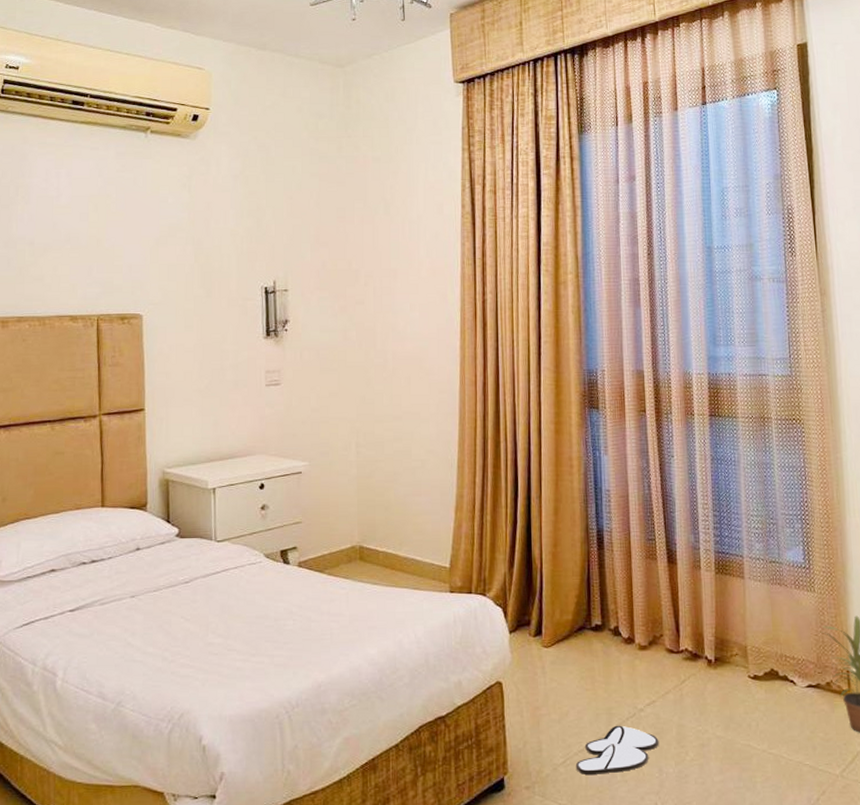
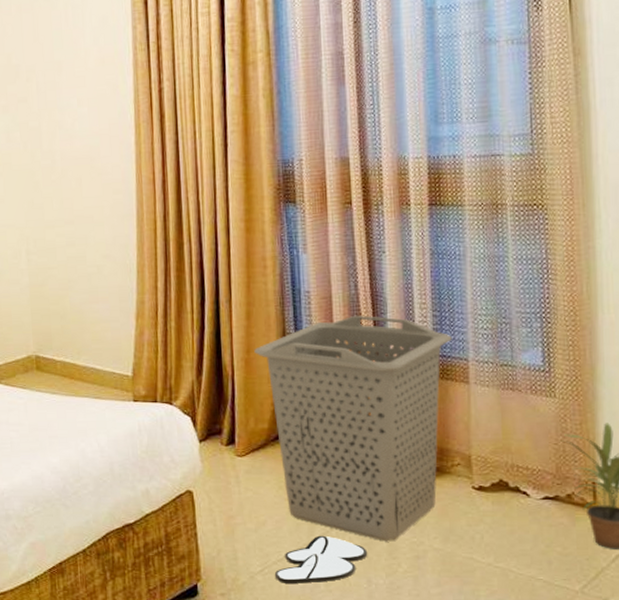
laundry basket: none [561,513,730,729] -> present [254,315,452,541]

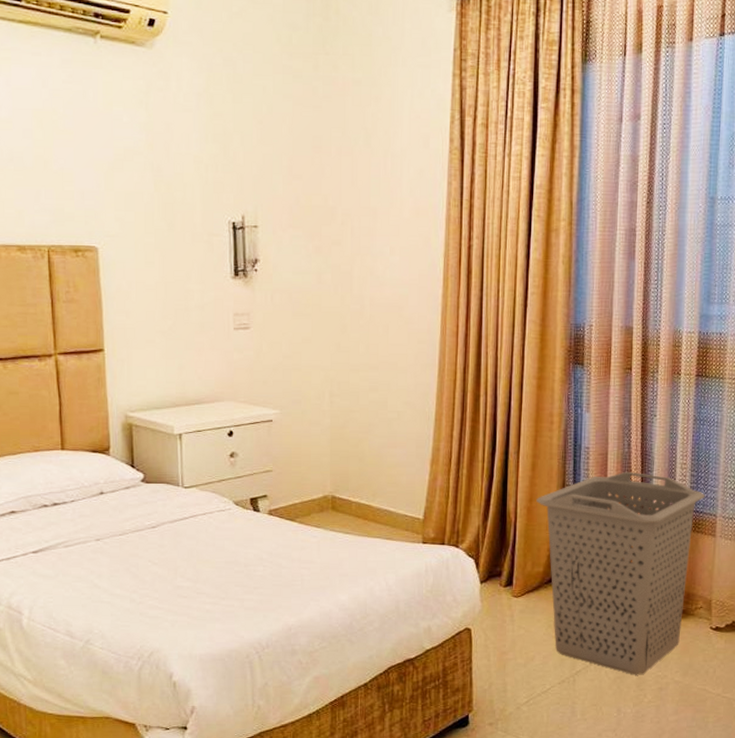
slippers: present [274,535,368,583] -> none [538,670,620,713]

